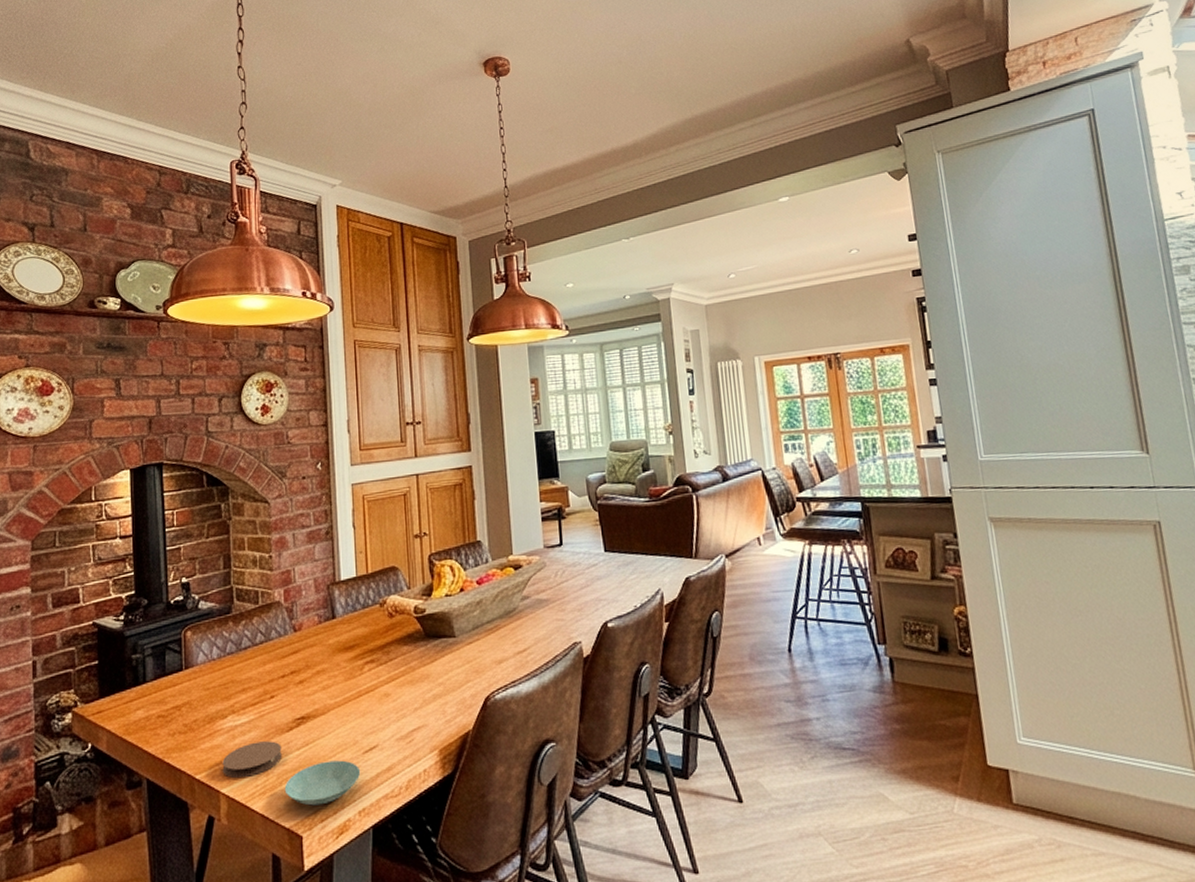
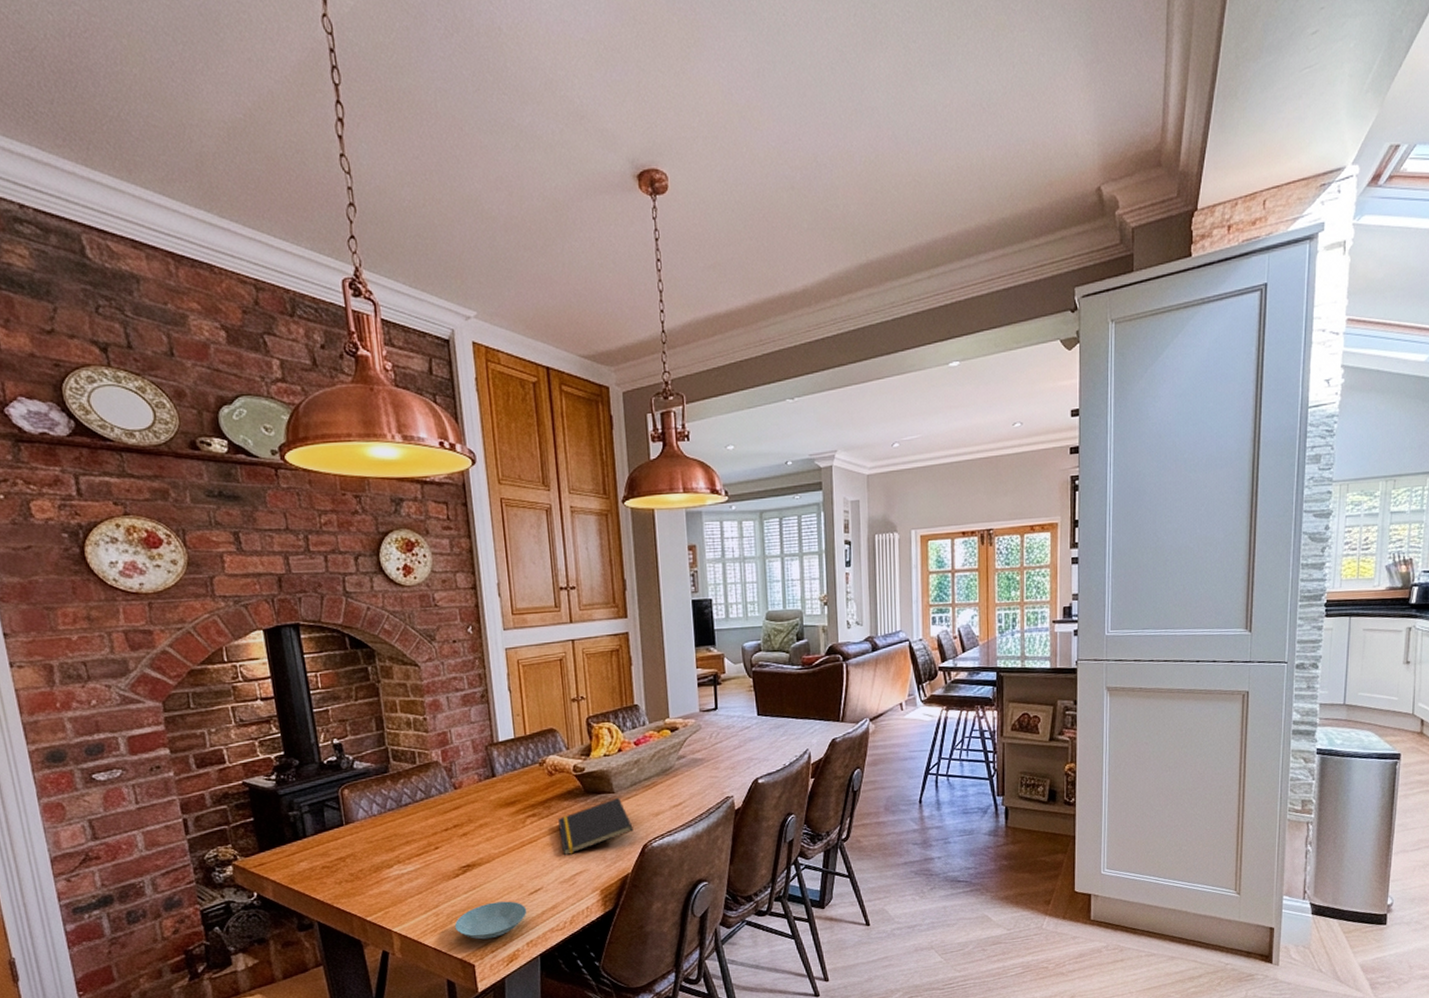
coaster: present [222,741,282,778] -> none [391,886,450,919]
notepad: none [397,642,475,709] -> present [558,797,633,856]

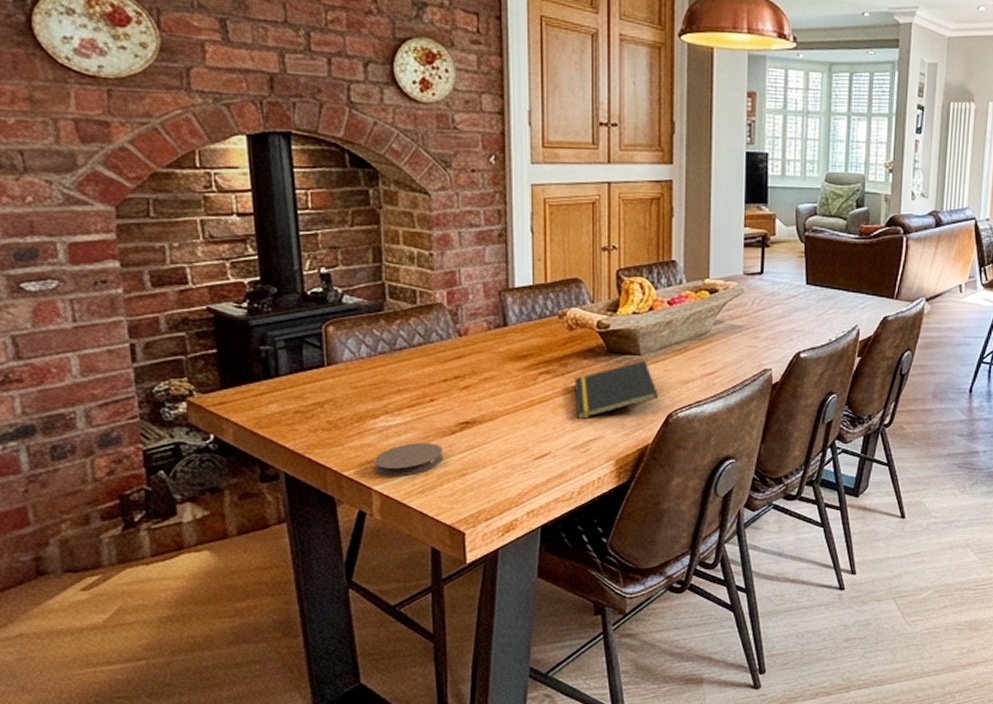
coaster: none [391,886,450,919] -> present [374,443,443,476]
saucer: present [454,901,527,940] -> none [445,465,531,506]

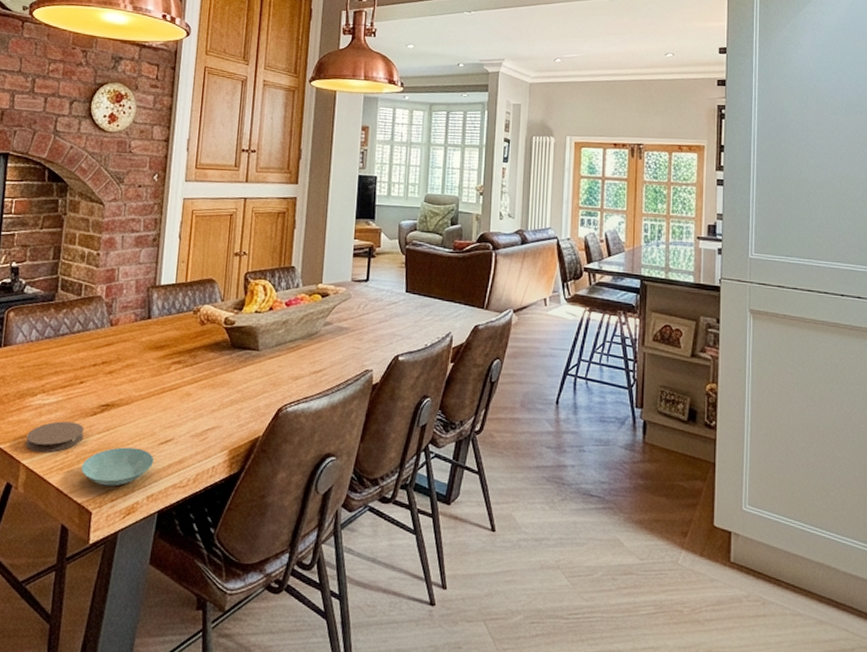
saucer: none [445,465,531,506] -> present [81,447,155,486]
notepad: present [575,360,658,420] -> none [200,355,272,409]

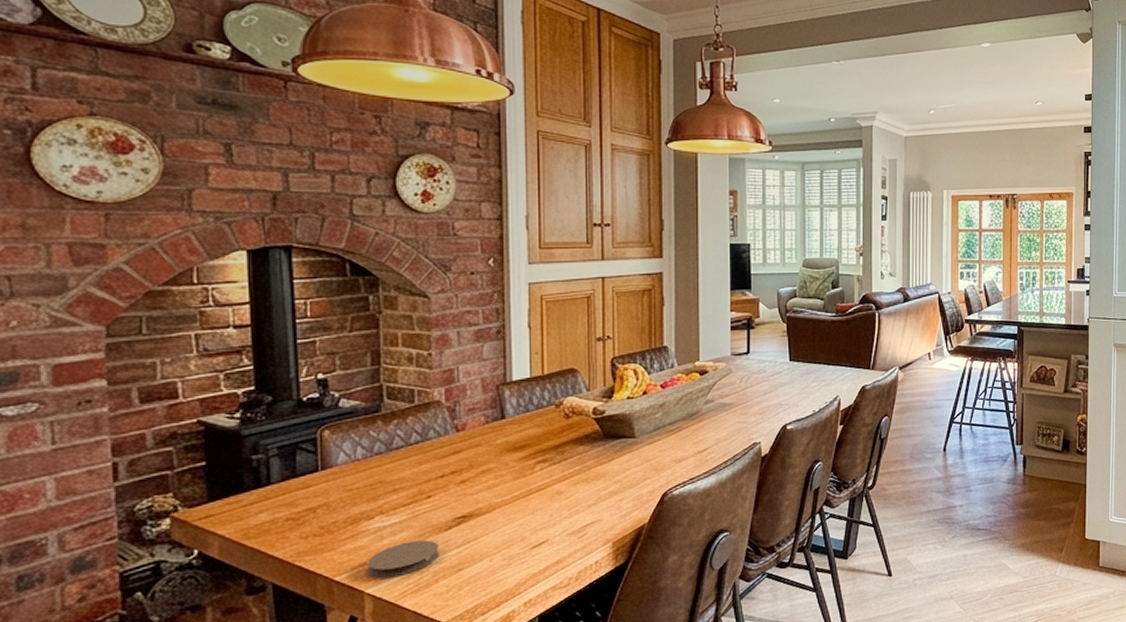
saucer: present [81,447,155,486] -> none [441,555,528,601]

